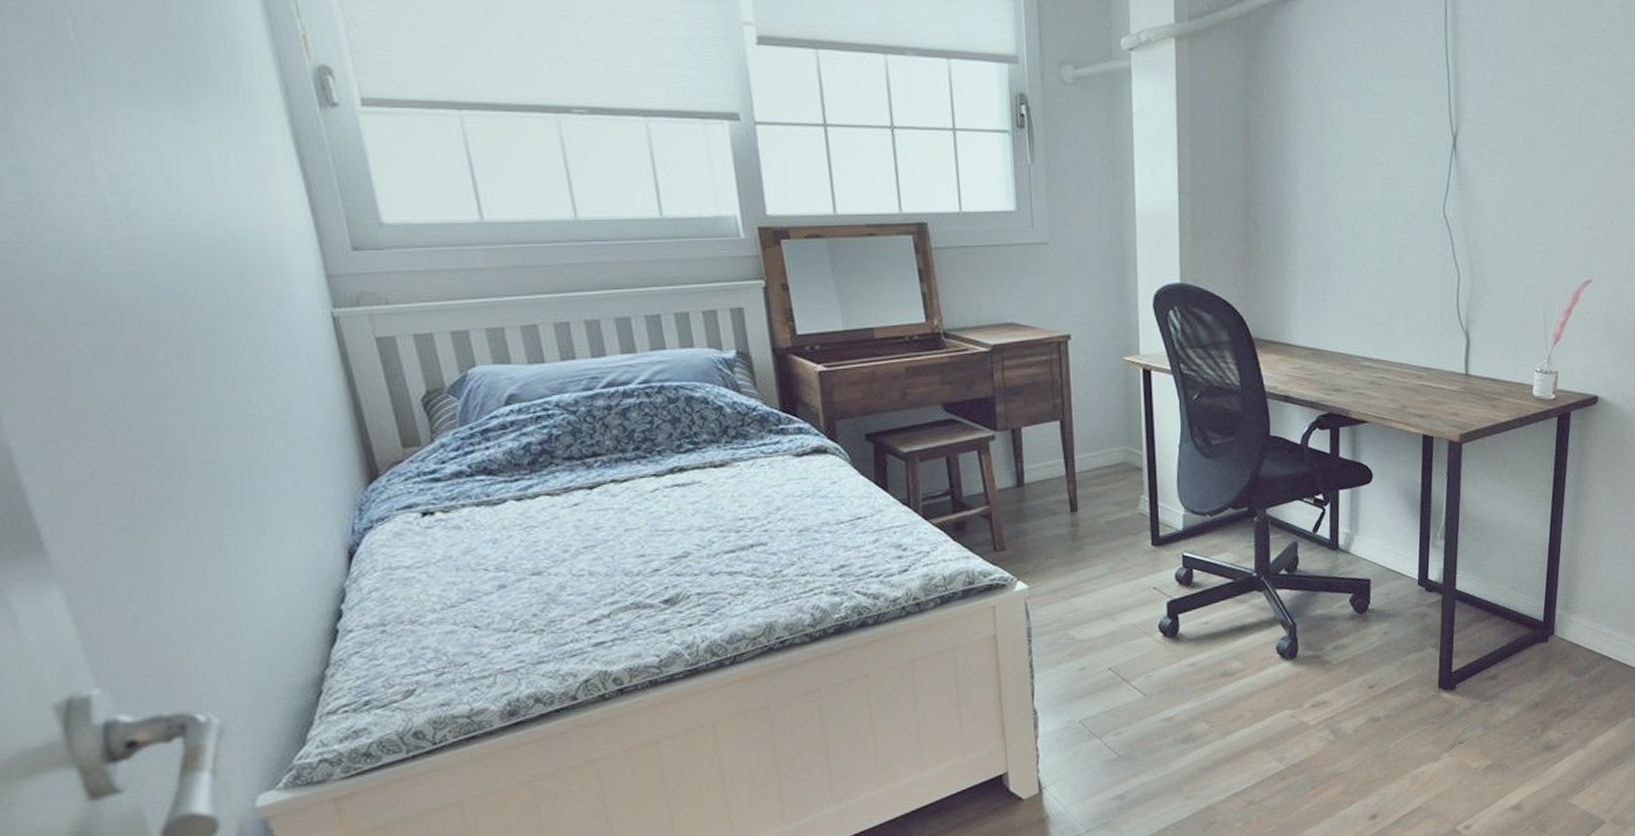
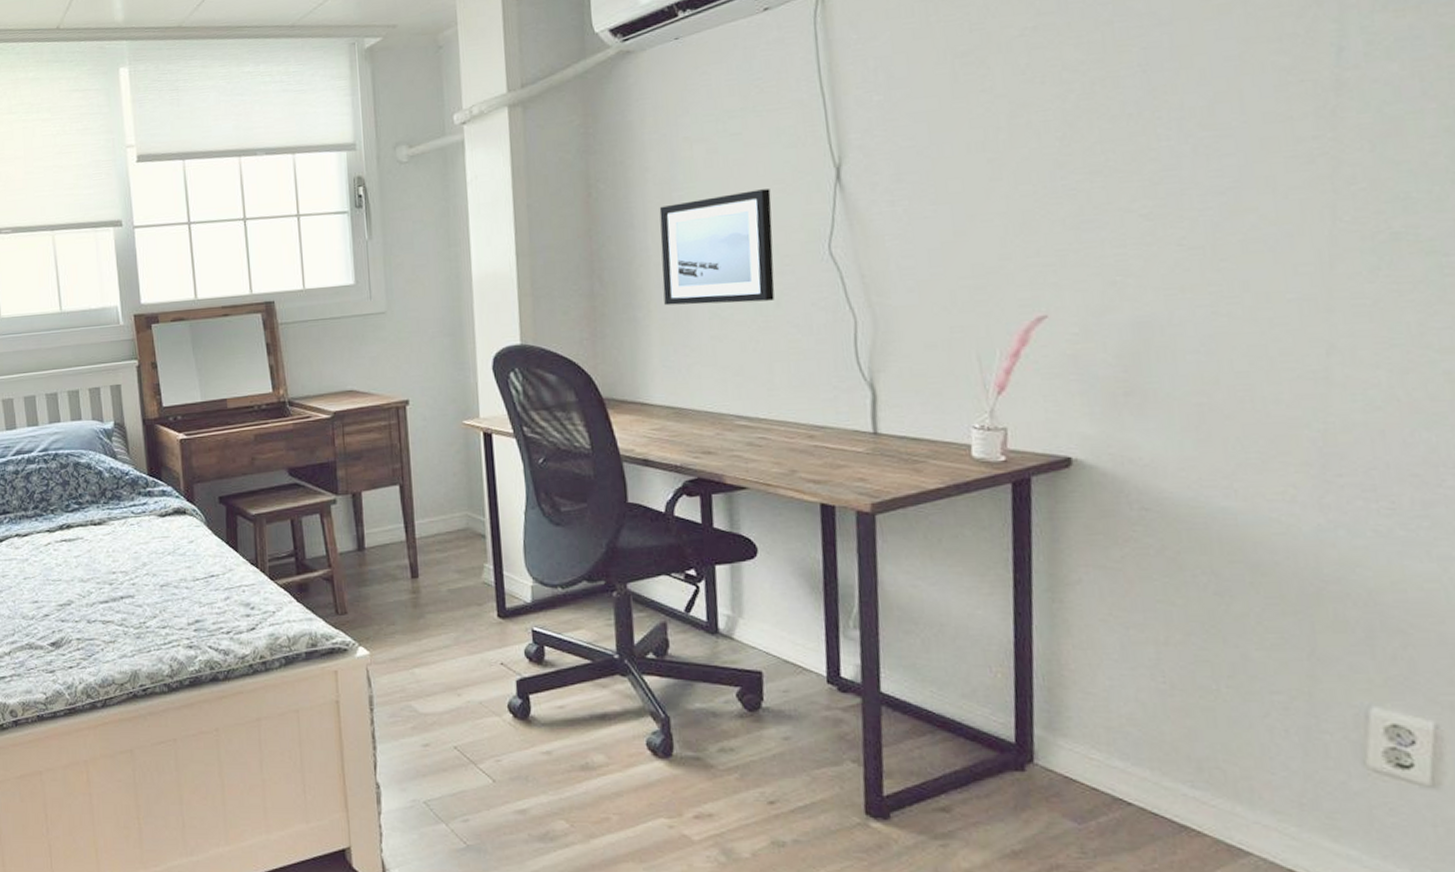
wall art: none [1308,150,1402,254] -> present [659,189,775,306]

